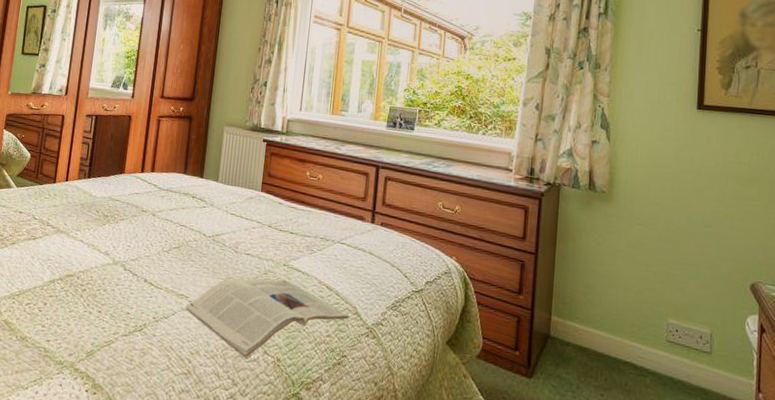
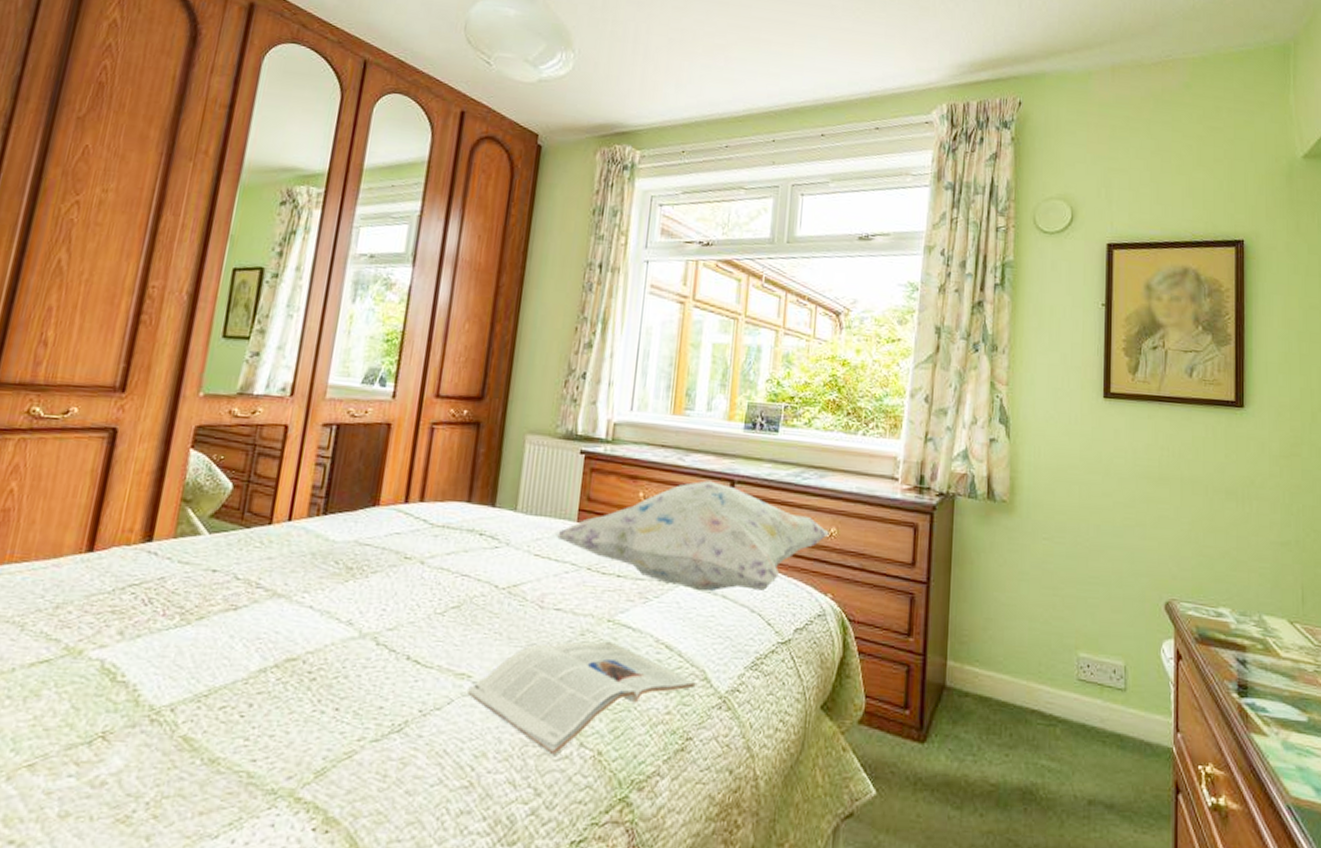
decorative pillow: none [246,165,454,251] -> present [556,480,829,592]

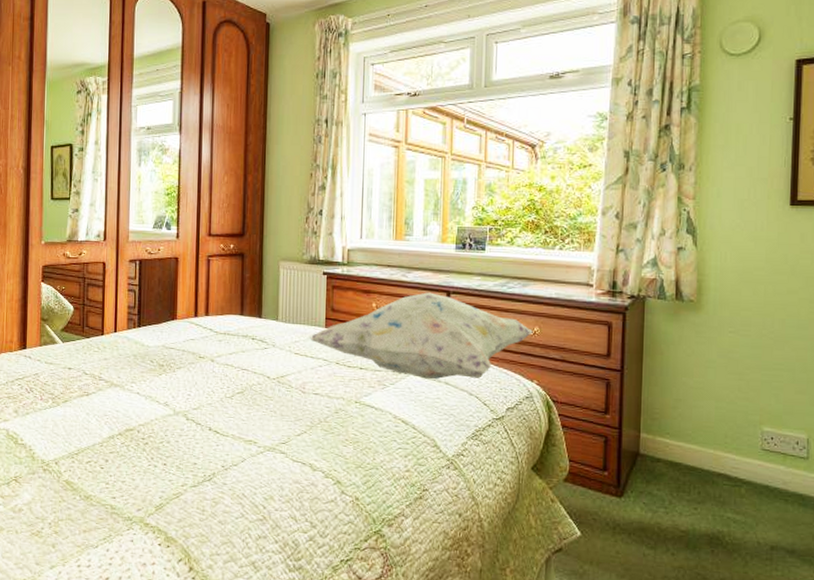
magazine: present [467,641,696,756] -> none [255,417,428,500]

